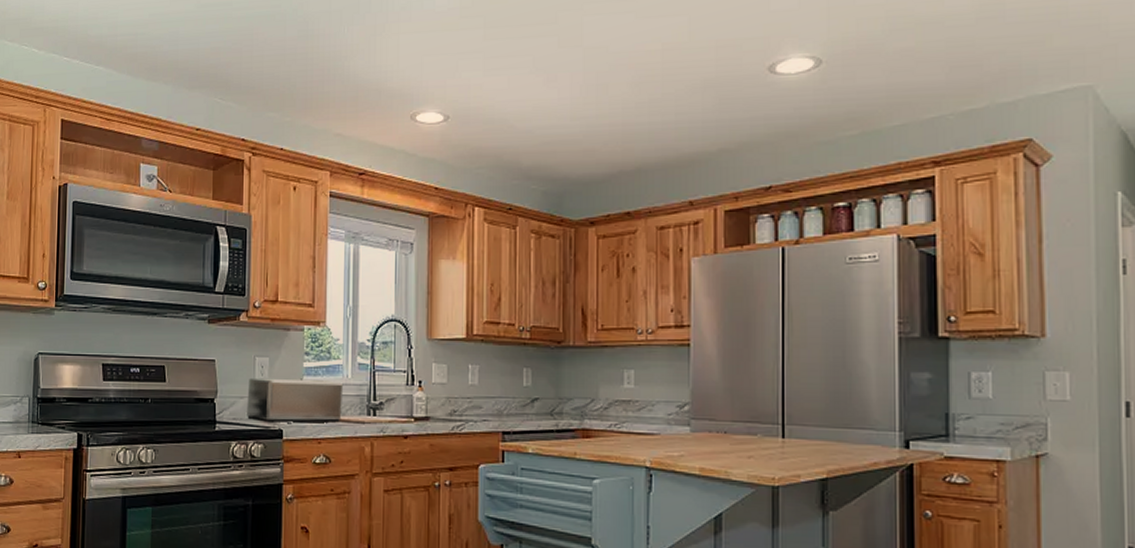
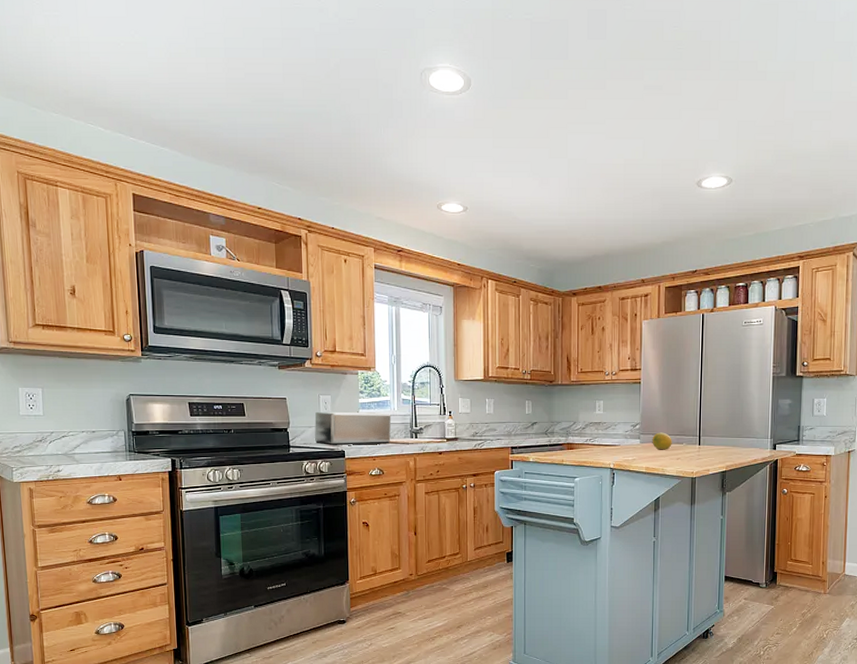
fruit: none [709,417,740,444] -> present [652,432,672,450]

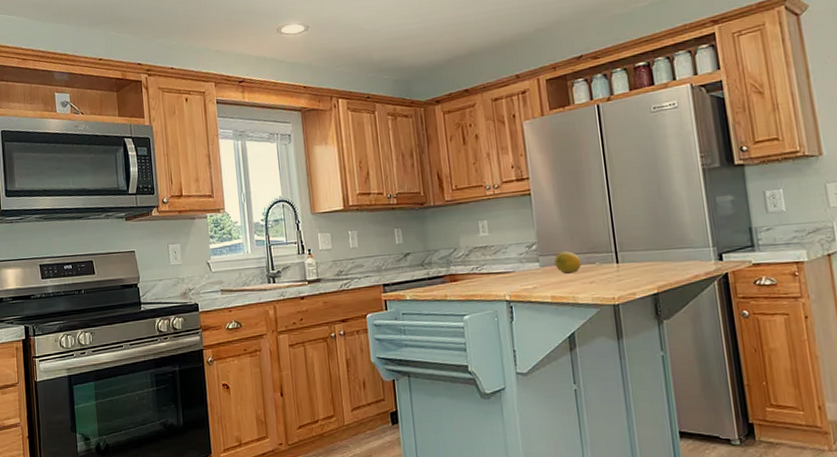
toaster: present [314,411,392,446] -> none [165,258,247,300]

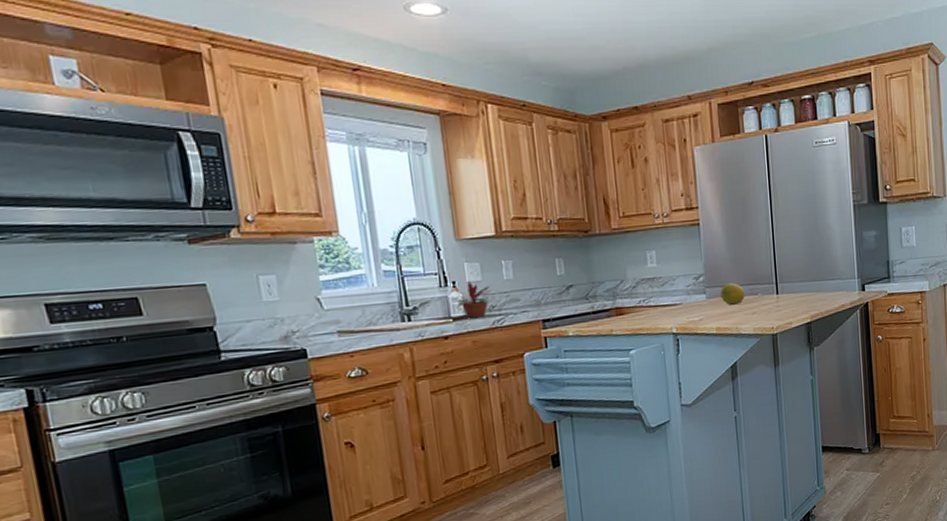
potted plant: none [312,248,340,281] -> present [458,280,492,318]

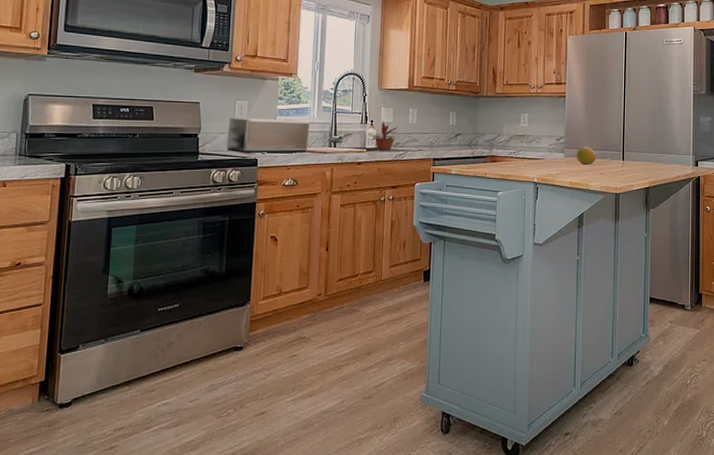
toaster: none [254,292,373,345] -> present [227,117,310,154]

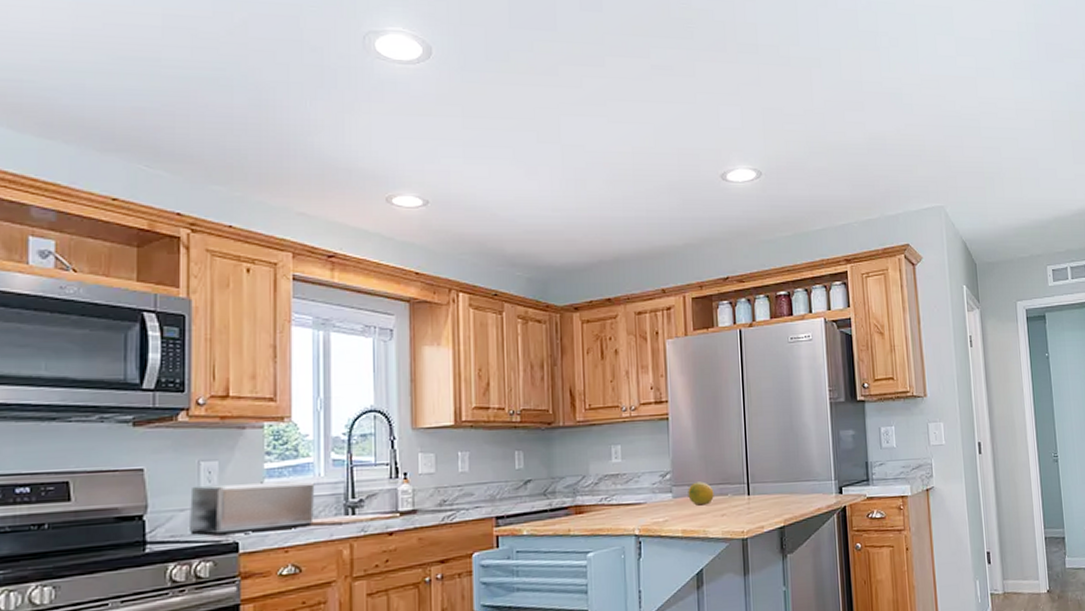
potted plant: present [372,121,399,150] -> none [408,472,444,513]

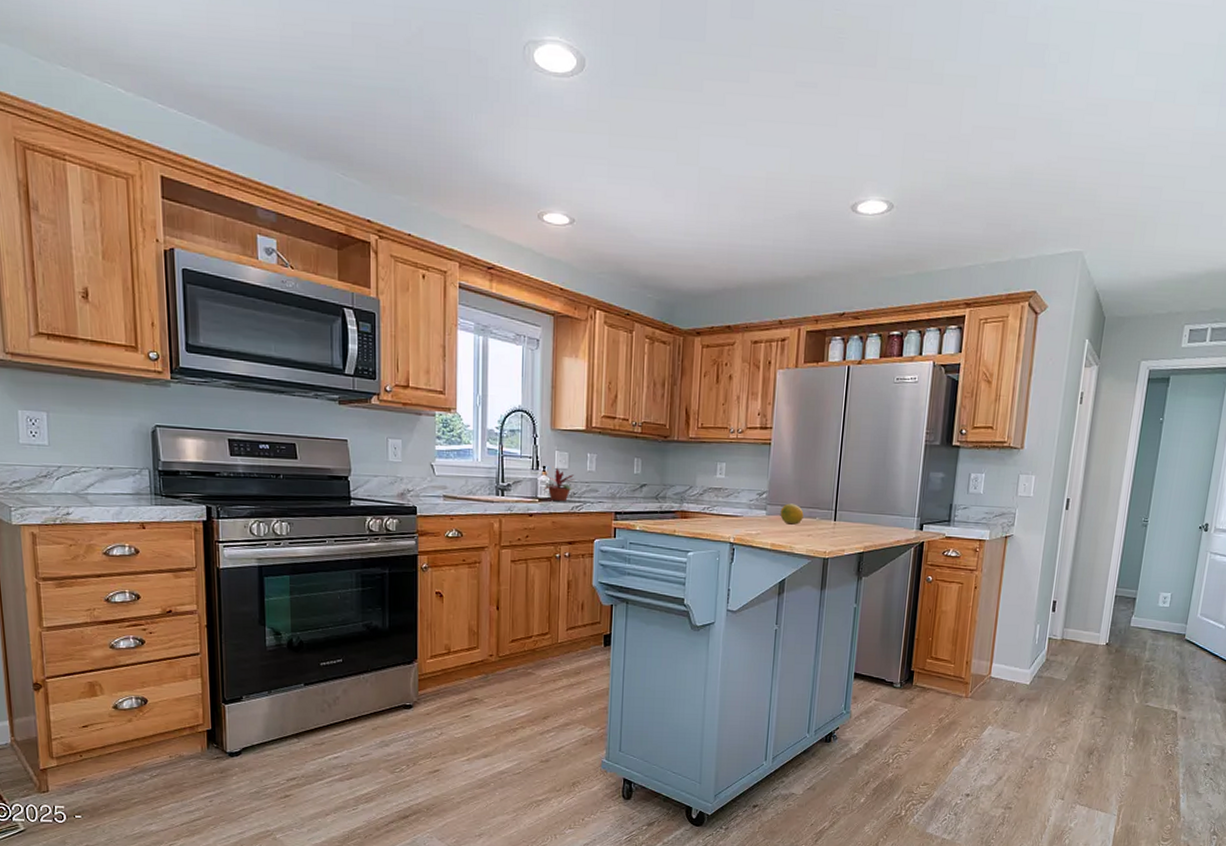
toaster: present [190,481,315,537] -> none [381,458,474,502]
potted plant: none [408,472,444,513] -> present [545,467,575,501]

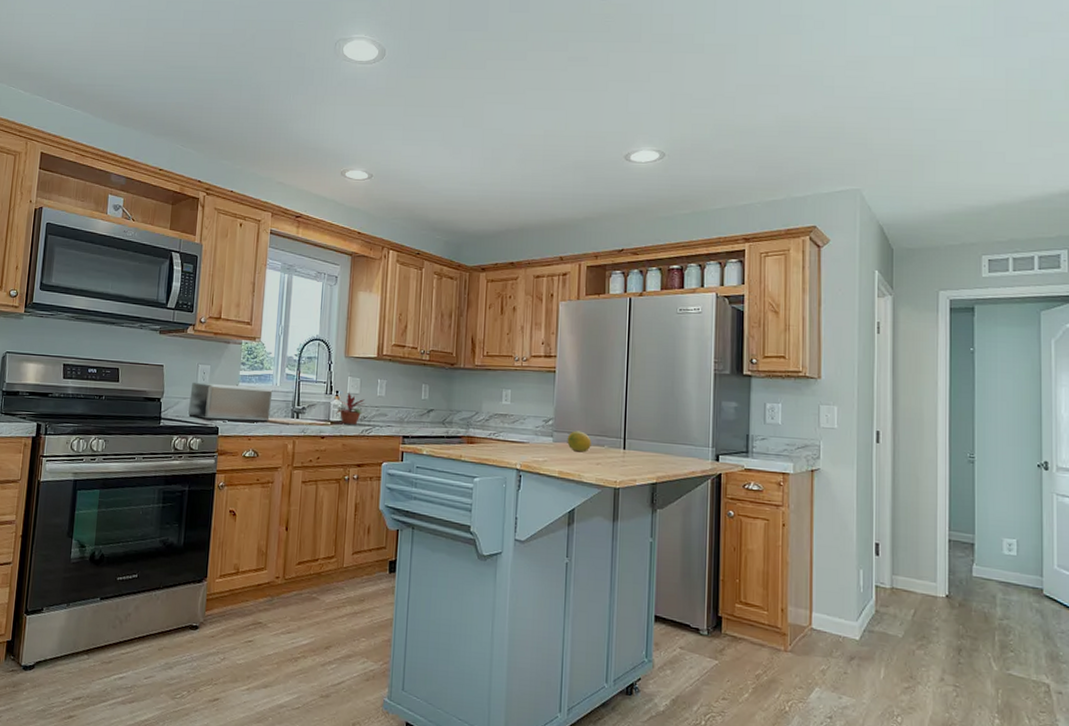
toaster: none [381,458,474,502] -> present [188,382,273,423]

